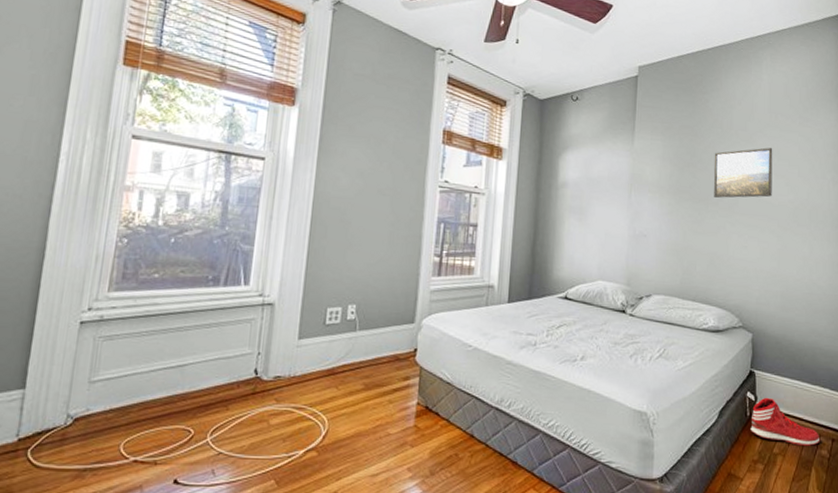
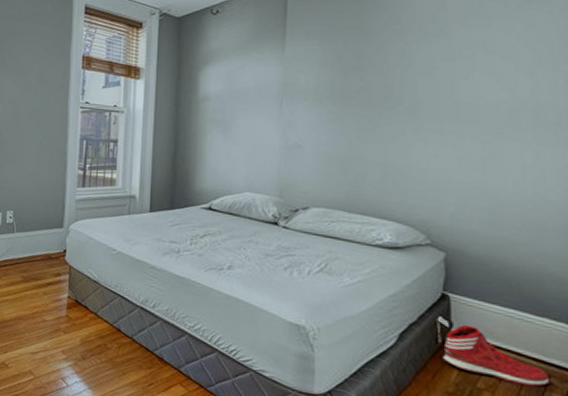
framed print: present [713,147,773,198] -> none [389,40,476,102]

